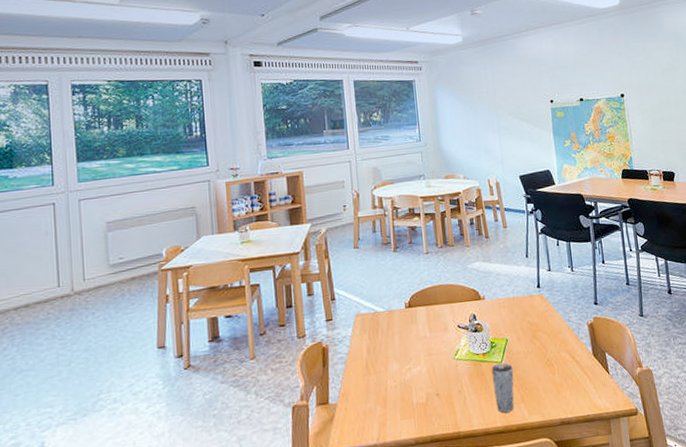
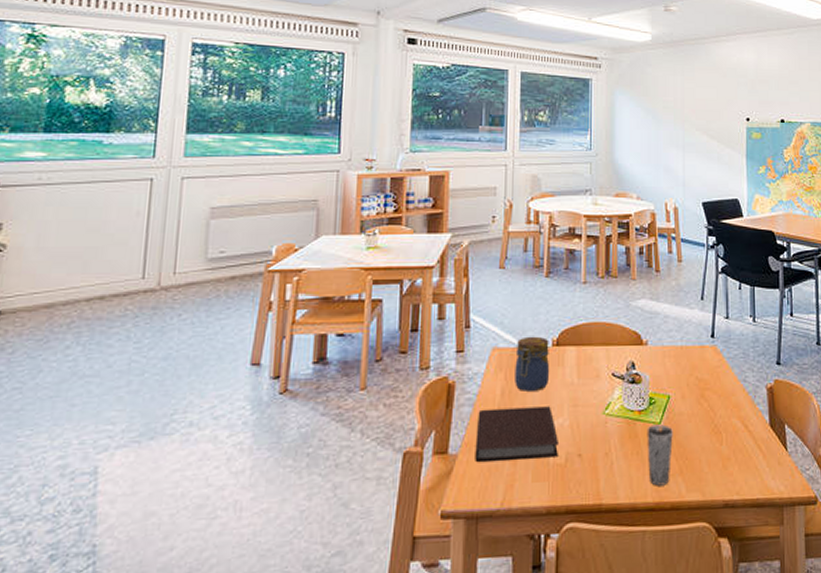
notebook: none [350,357,420,409] -> present [475,406,558,463]
jar: none [375,301,406,348] -> present [515,336,550,391]

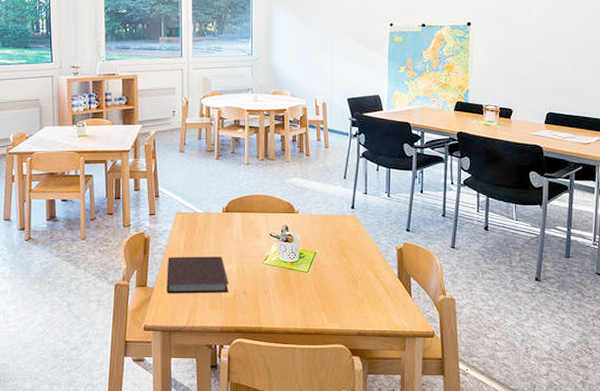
jar: present [515,336,550,391] -> none [194,204,221,245]
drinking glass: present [647,424,673,486] -> none [297,273,318,317]

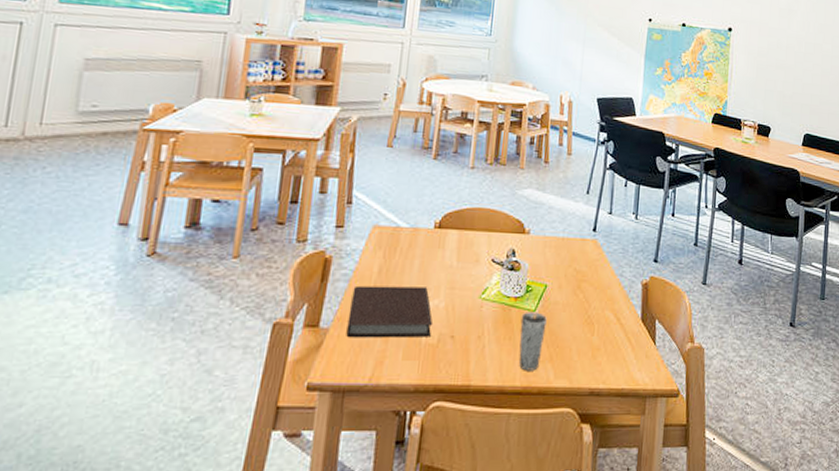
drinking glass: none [297,273,318,317] -> present [518,312,547,371]

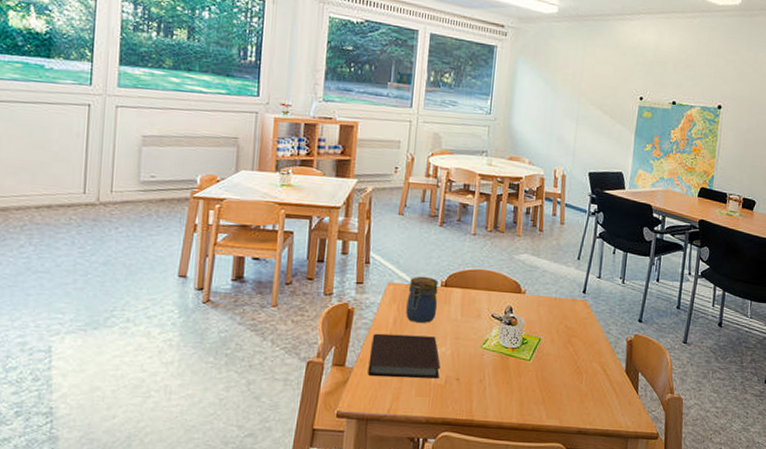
jar: none [393,216,432,271] -> present [406,276,439,323]
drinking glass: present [518,312,547,371] -> none [515,361,540,411]

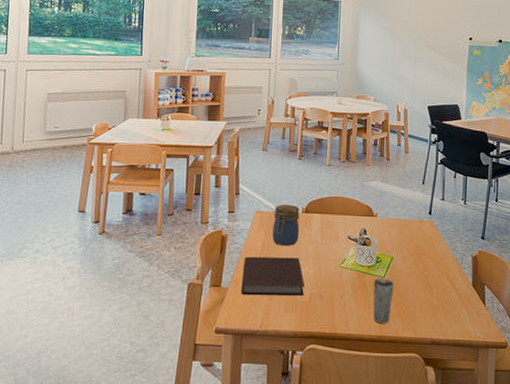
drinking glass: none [515,361,540,411] -> present [373,278,394,324]

